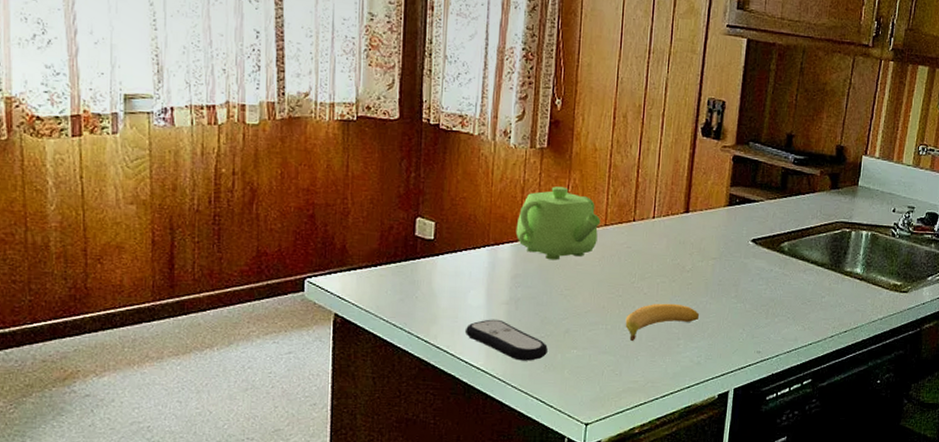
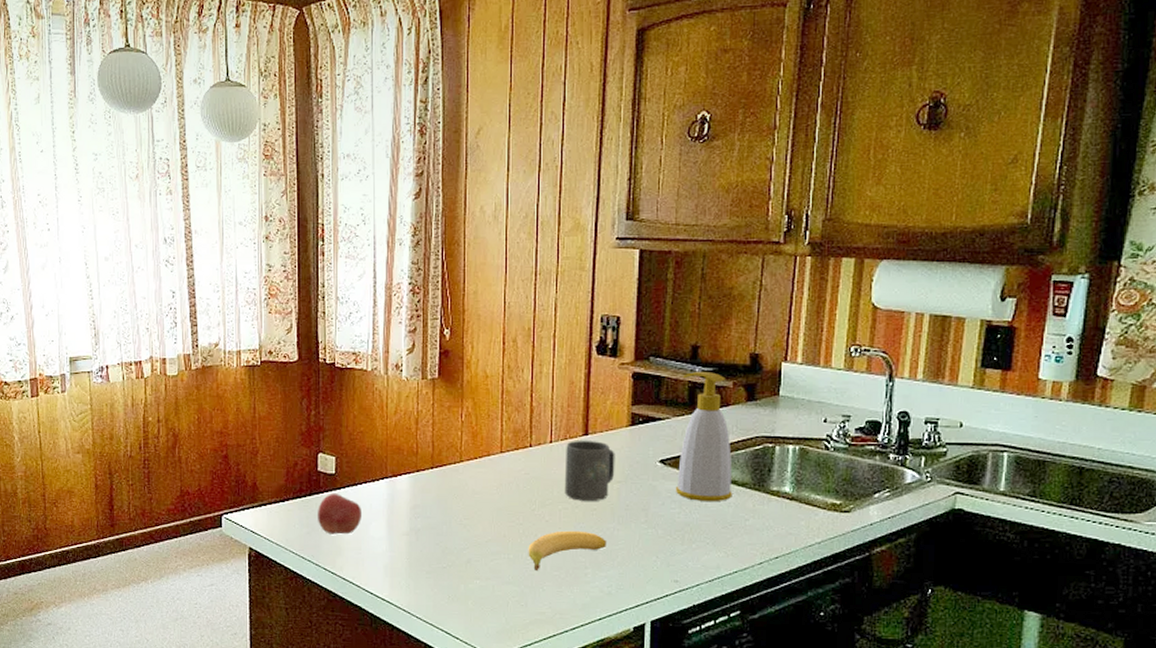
apple: none [412,260,460,303] -> present [318,494,361,535]
remote control: present [466,319,548,361] -> none [370,550,450,592]
teapot: present [515,186,601,261] -> none [412,416,497,490]
mug: none [663,217,713,276] -> present [564,441,615,501]
soap bottle: none [763,158,815,280] -> present [675,371,732,502]

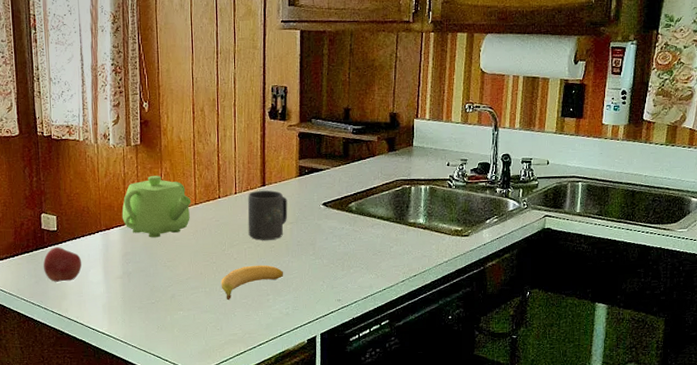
teapot: none [412,416,497,490] -> present [122,176,192,238]
soap bottle: present [675,371,732,502] -> none [335,129,380,235]

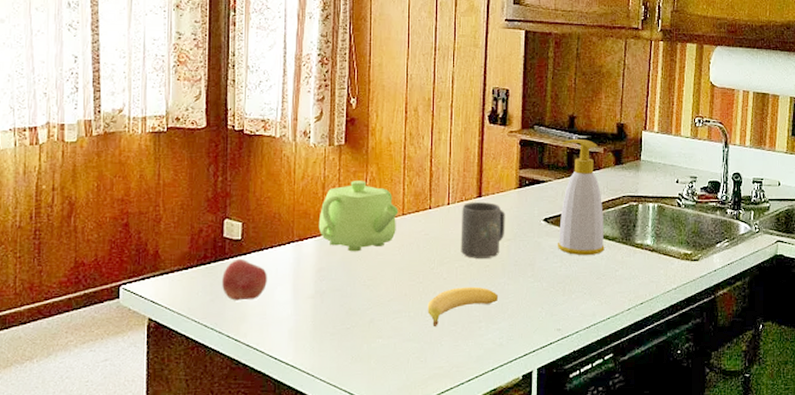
soap bottle: none [335,129,380,235] -> present [557,138,605,256]

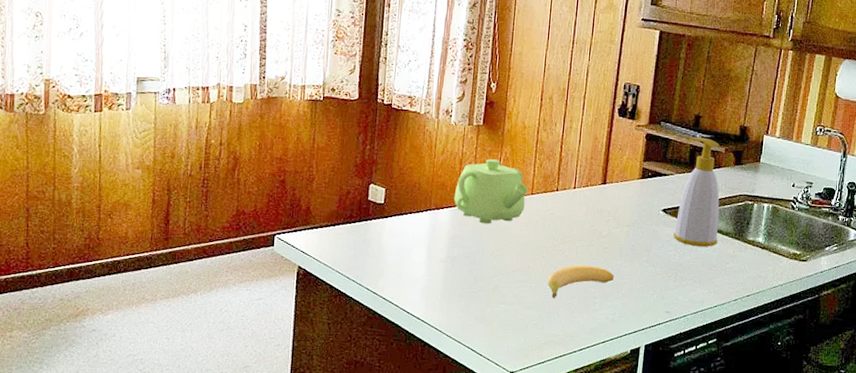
apple: present [222,259,267,301] -> none [364,221,405,259]
mug: present [460,202,505,258] -> none [582,188,627,241]

